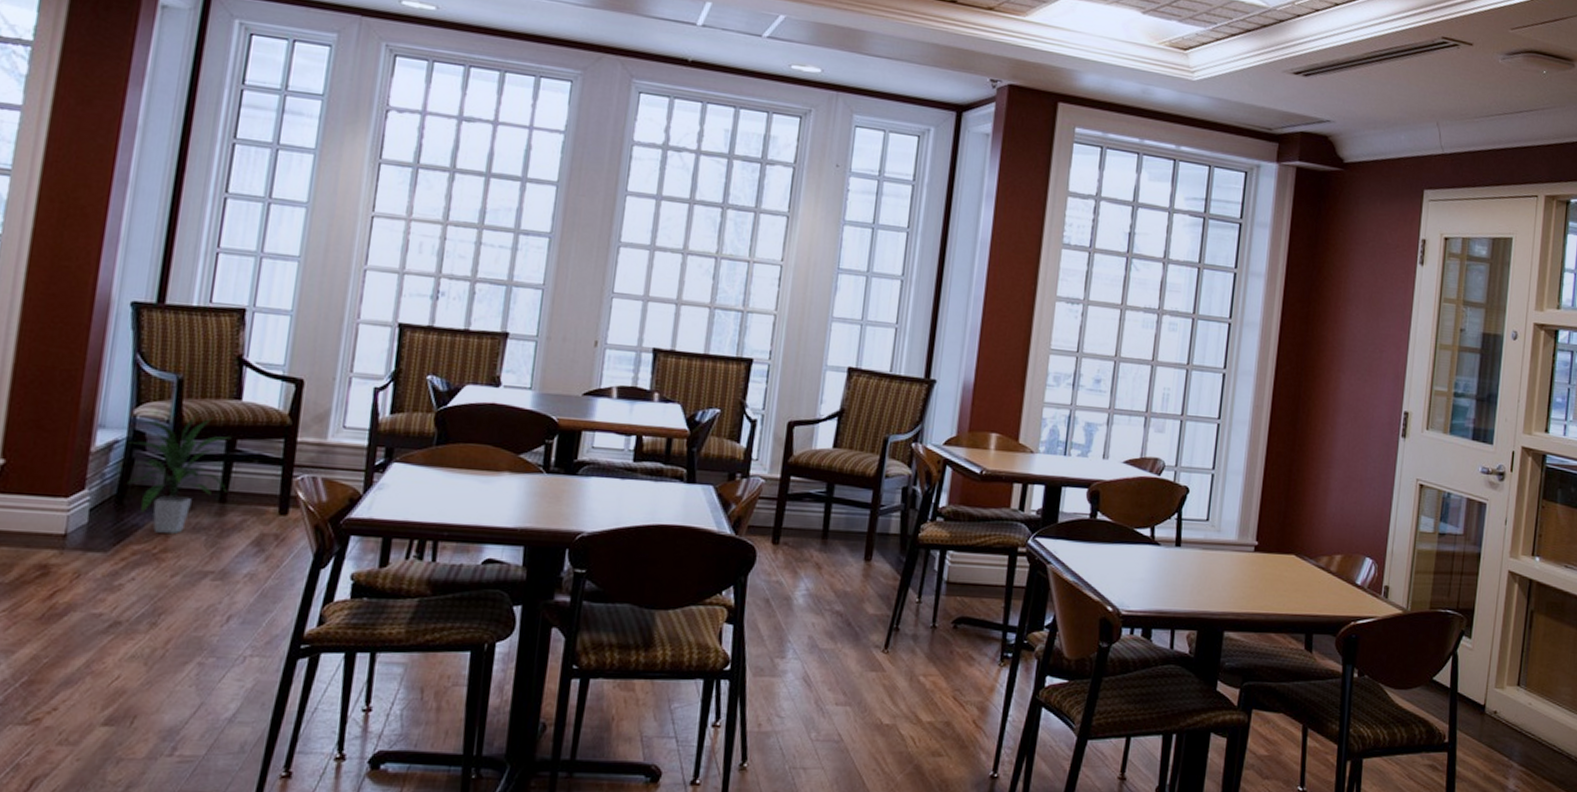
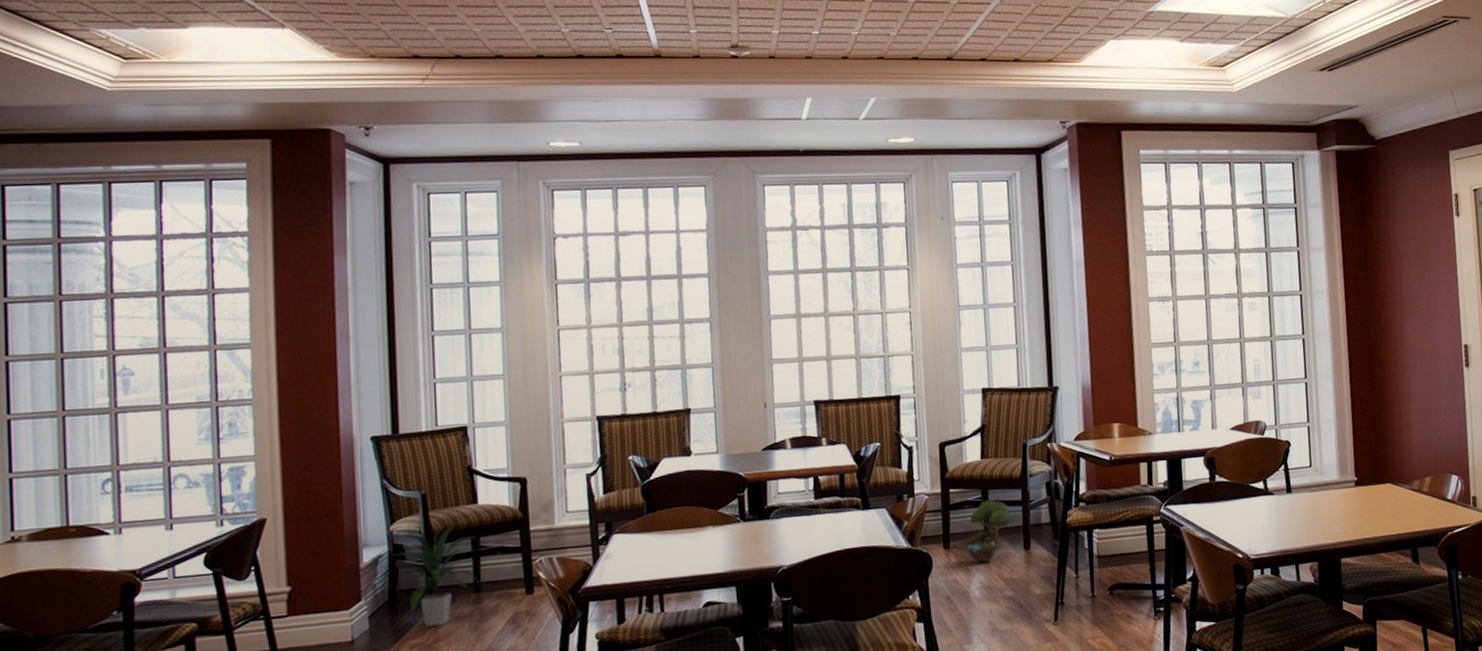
decorative tree: none [798,495,856,567] -> present [965,499,1012,563]

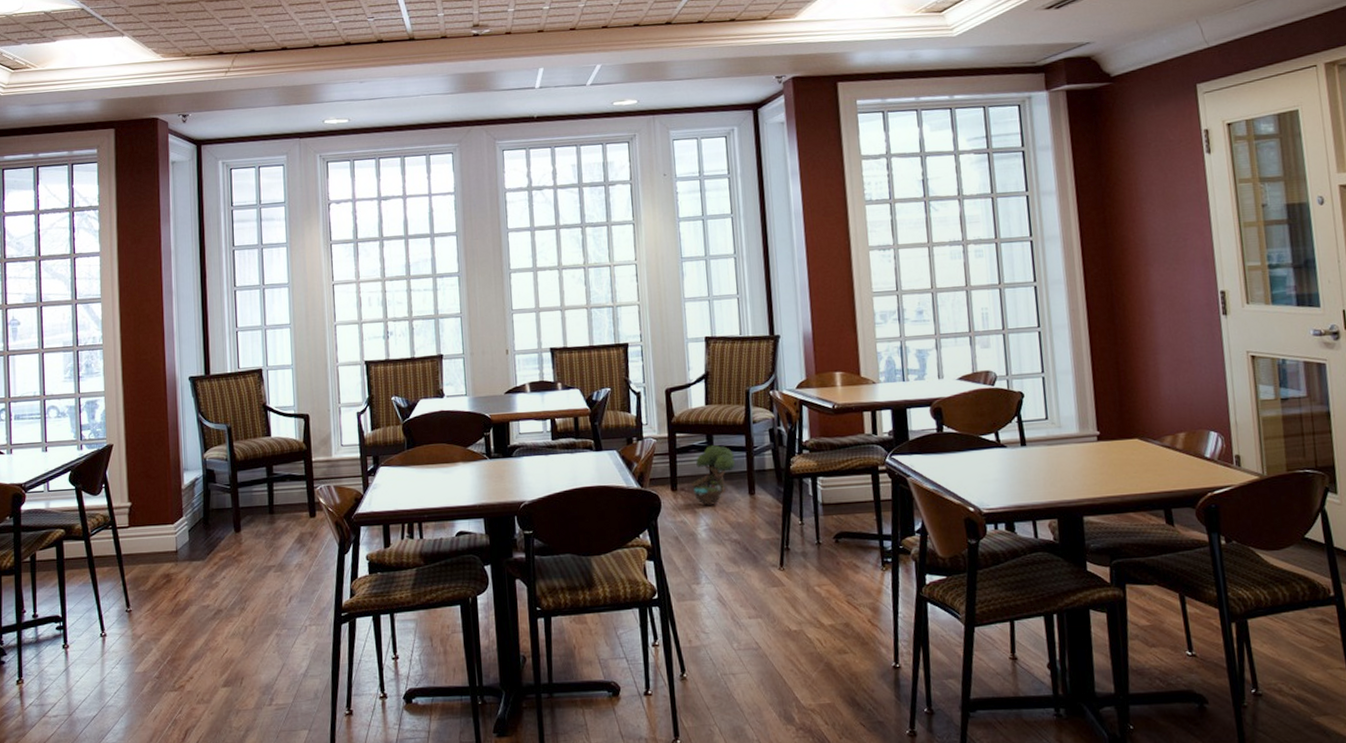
indoor plant: present [391,521,479,626] -> none [205,450,272,541]

